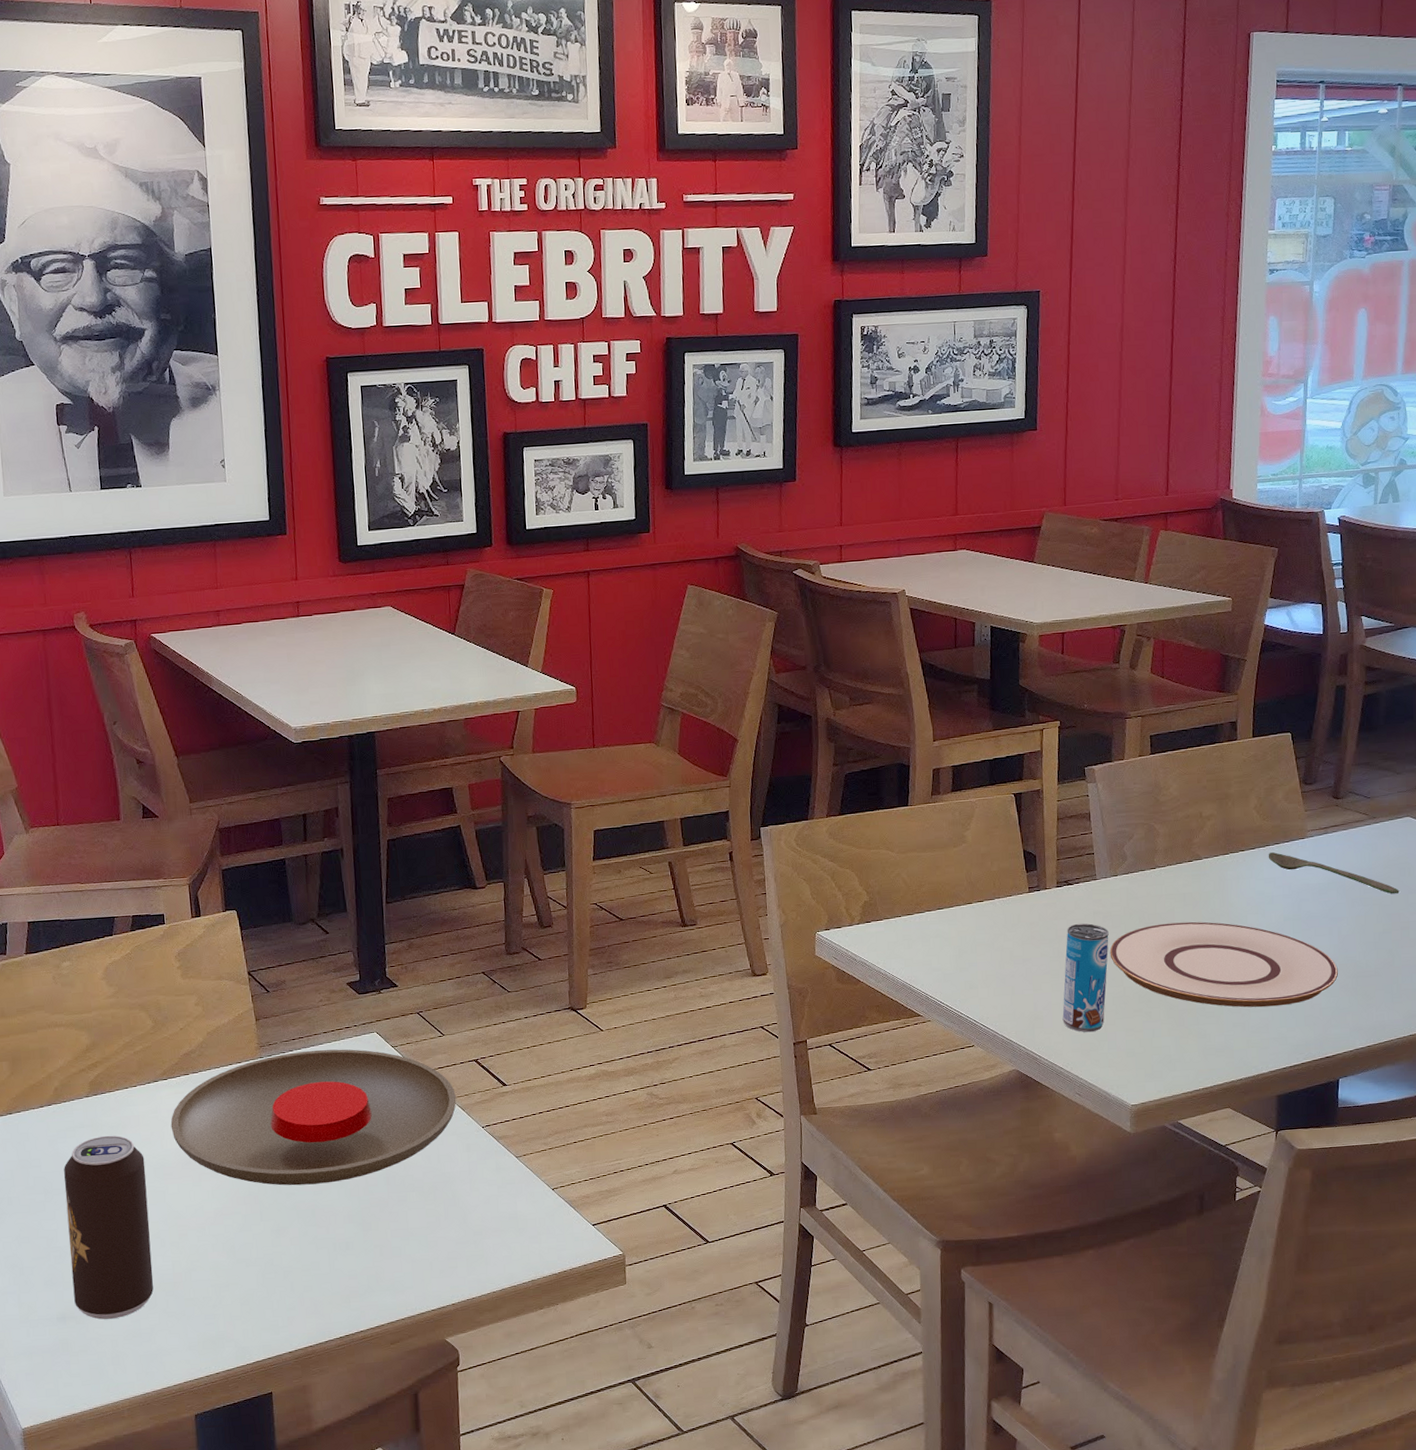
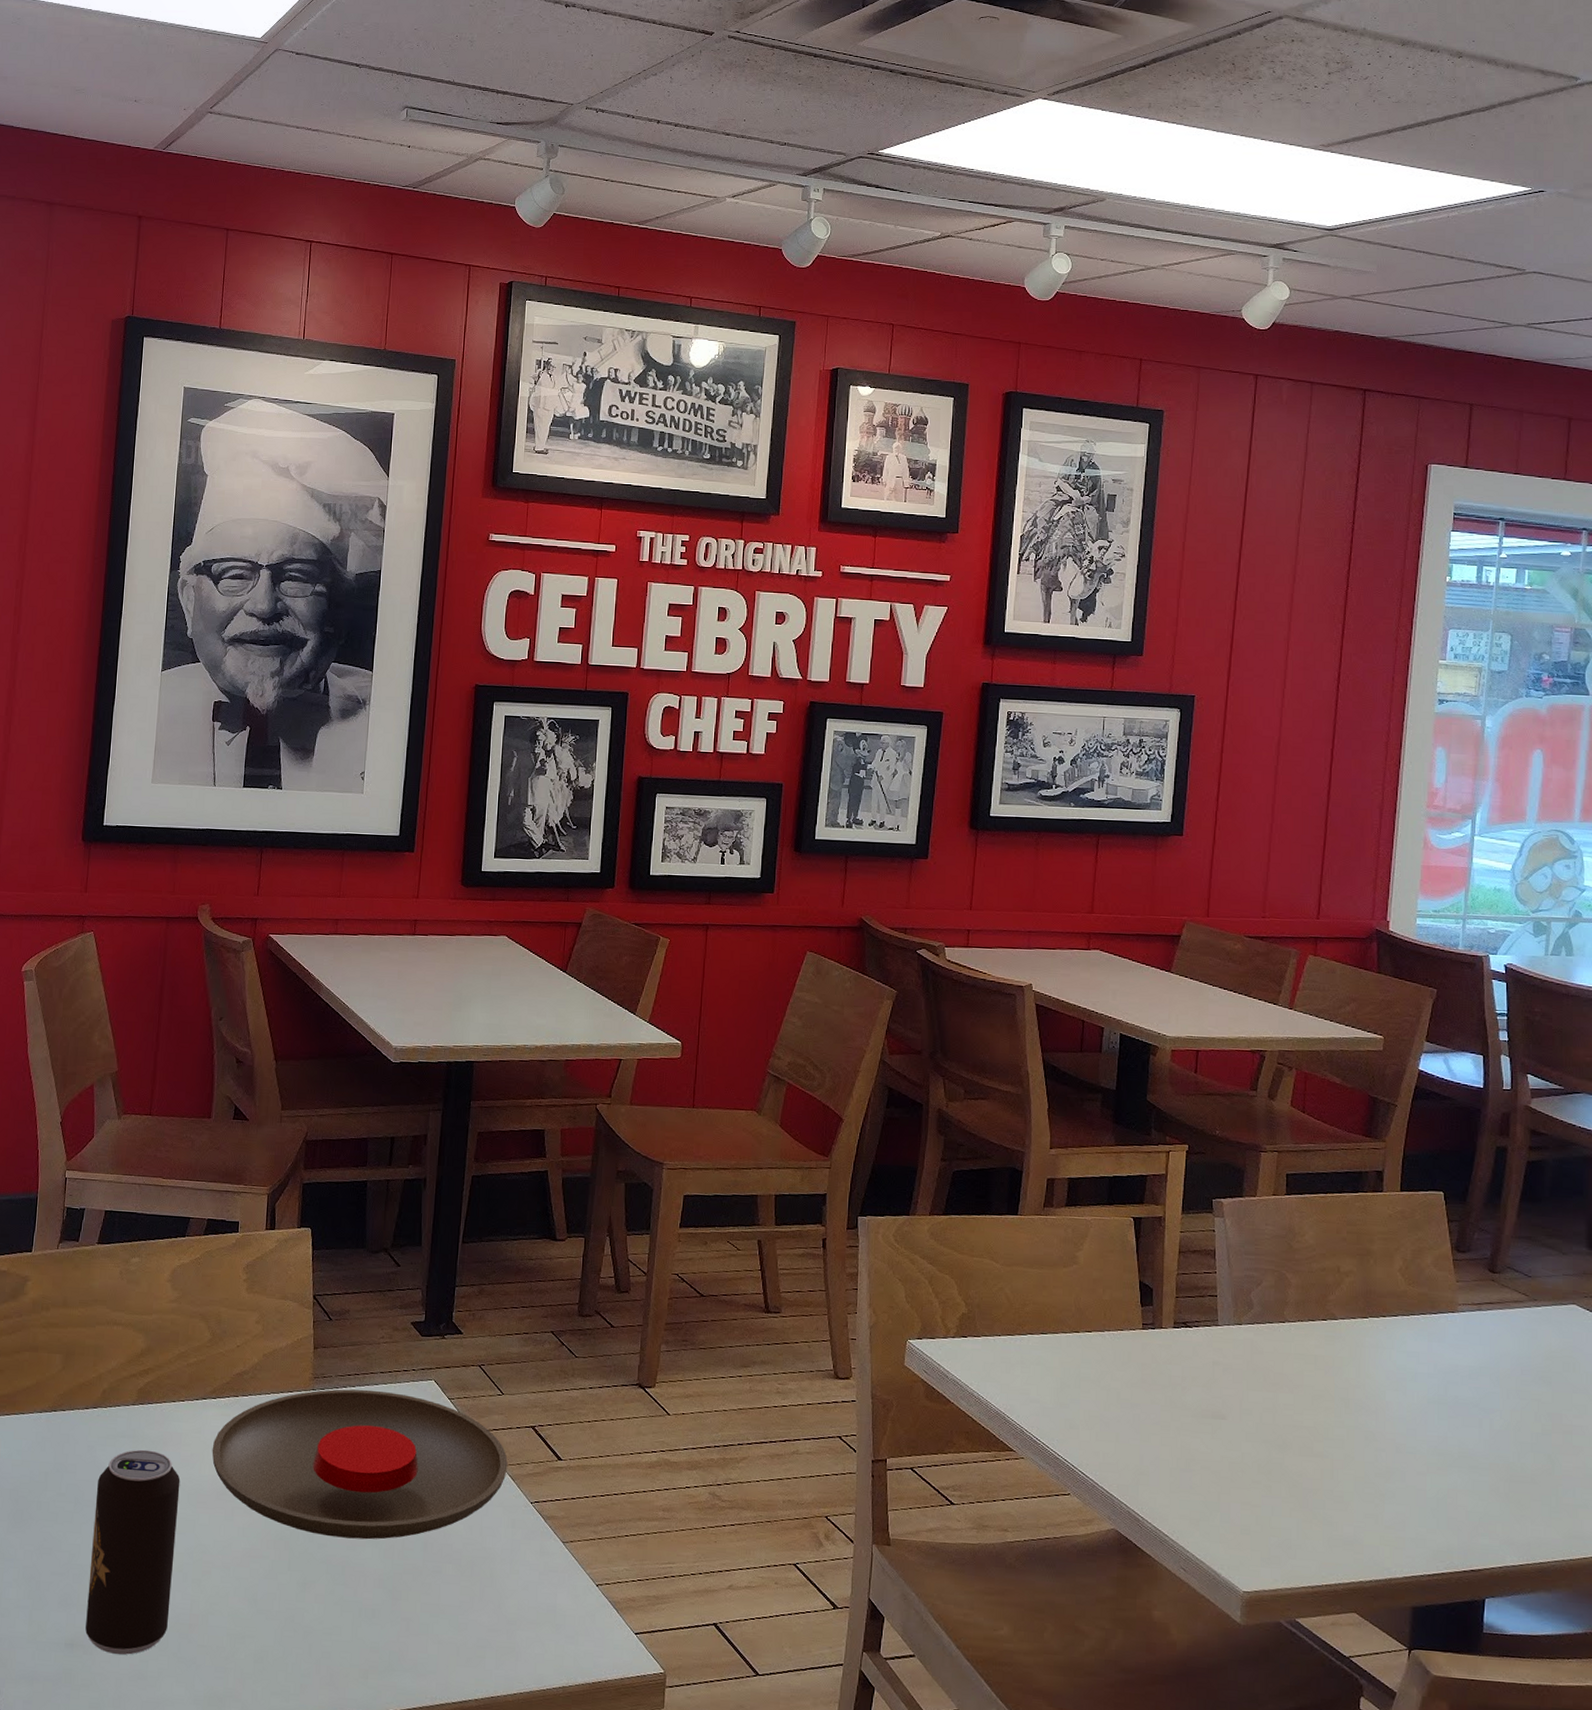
beverage can: present [1062,923,1109,1033] -> none [1171,1372,1228,1500]
plate: present [1109,921,1338,1008] -> none [1228,1386,1488,1502]
spoon: present [1268,852,1400,894] -> none [1412,1323,1562,1391]

